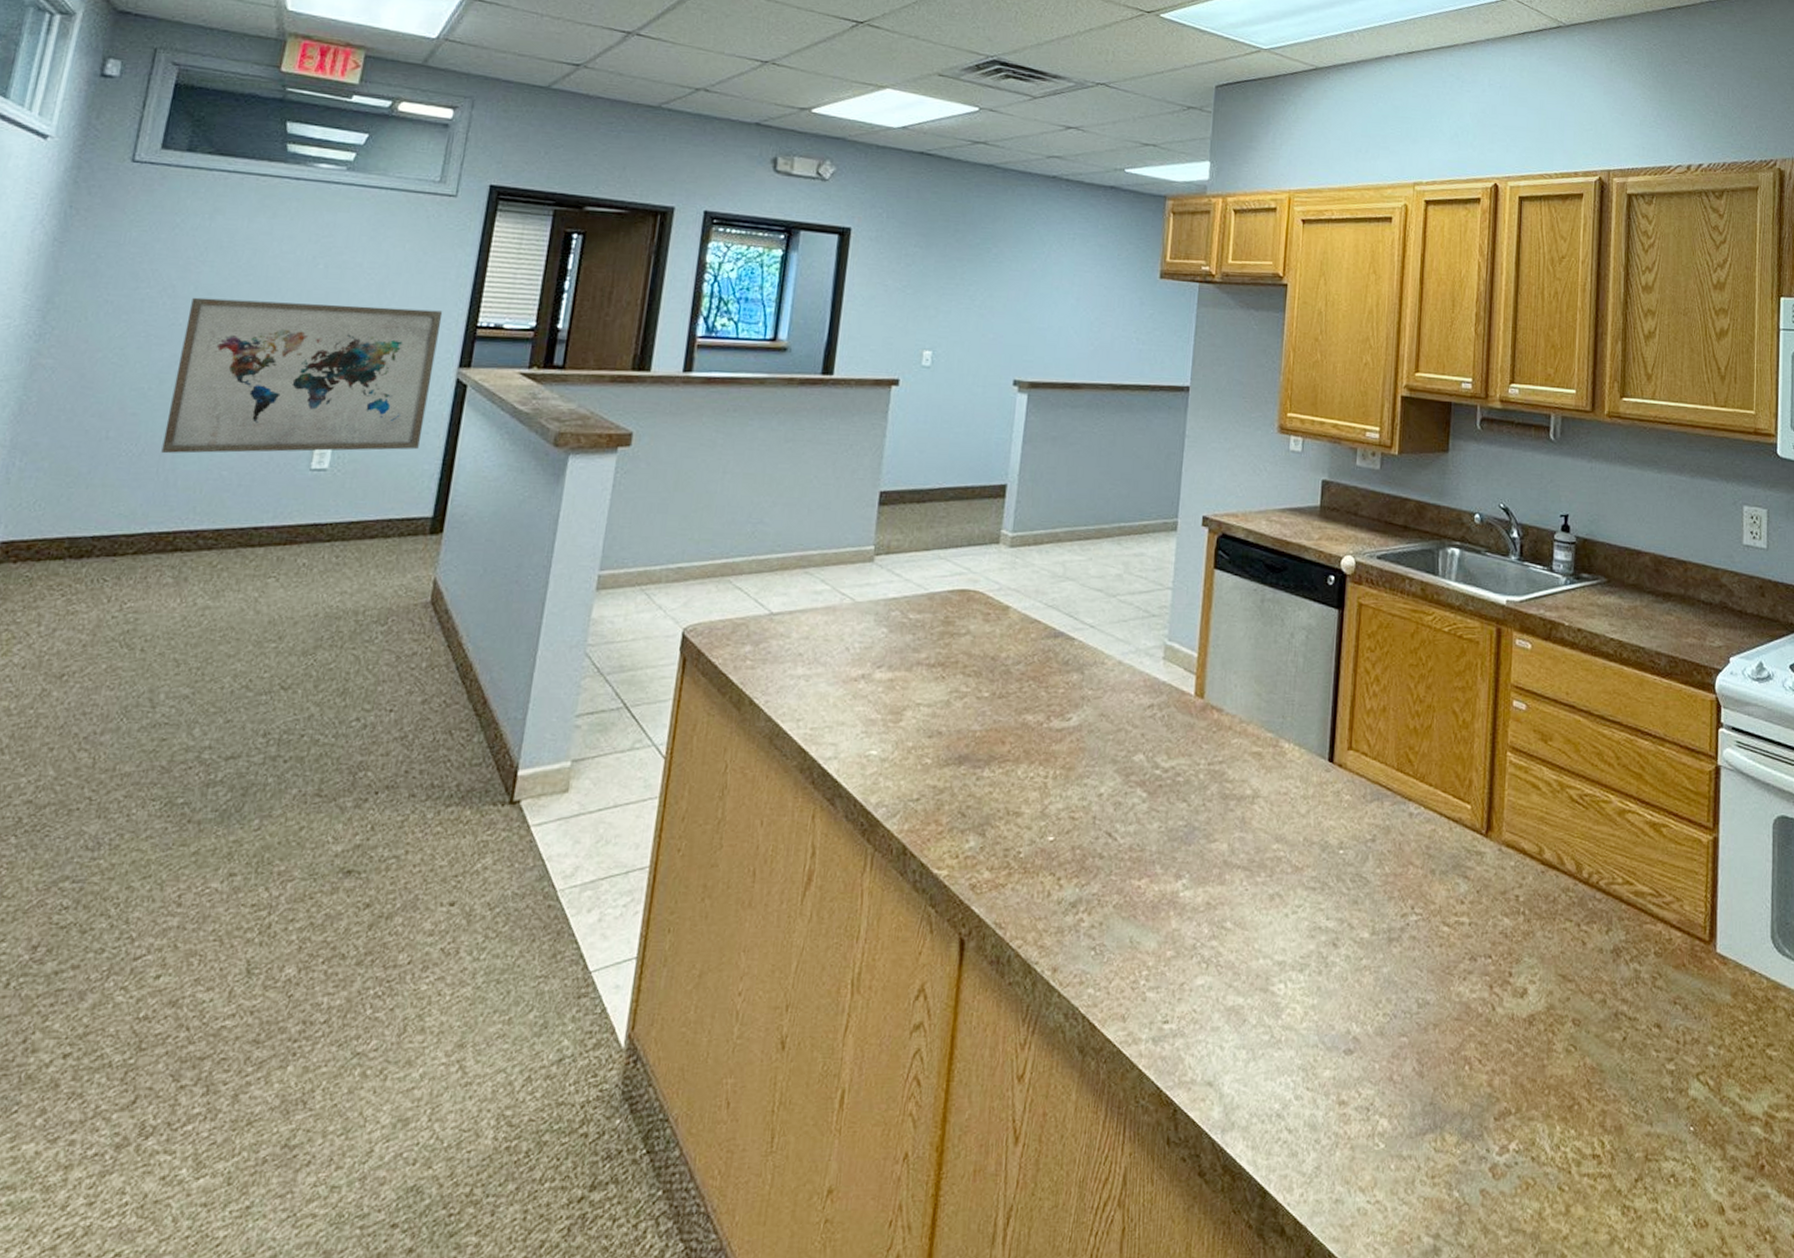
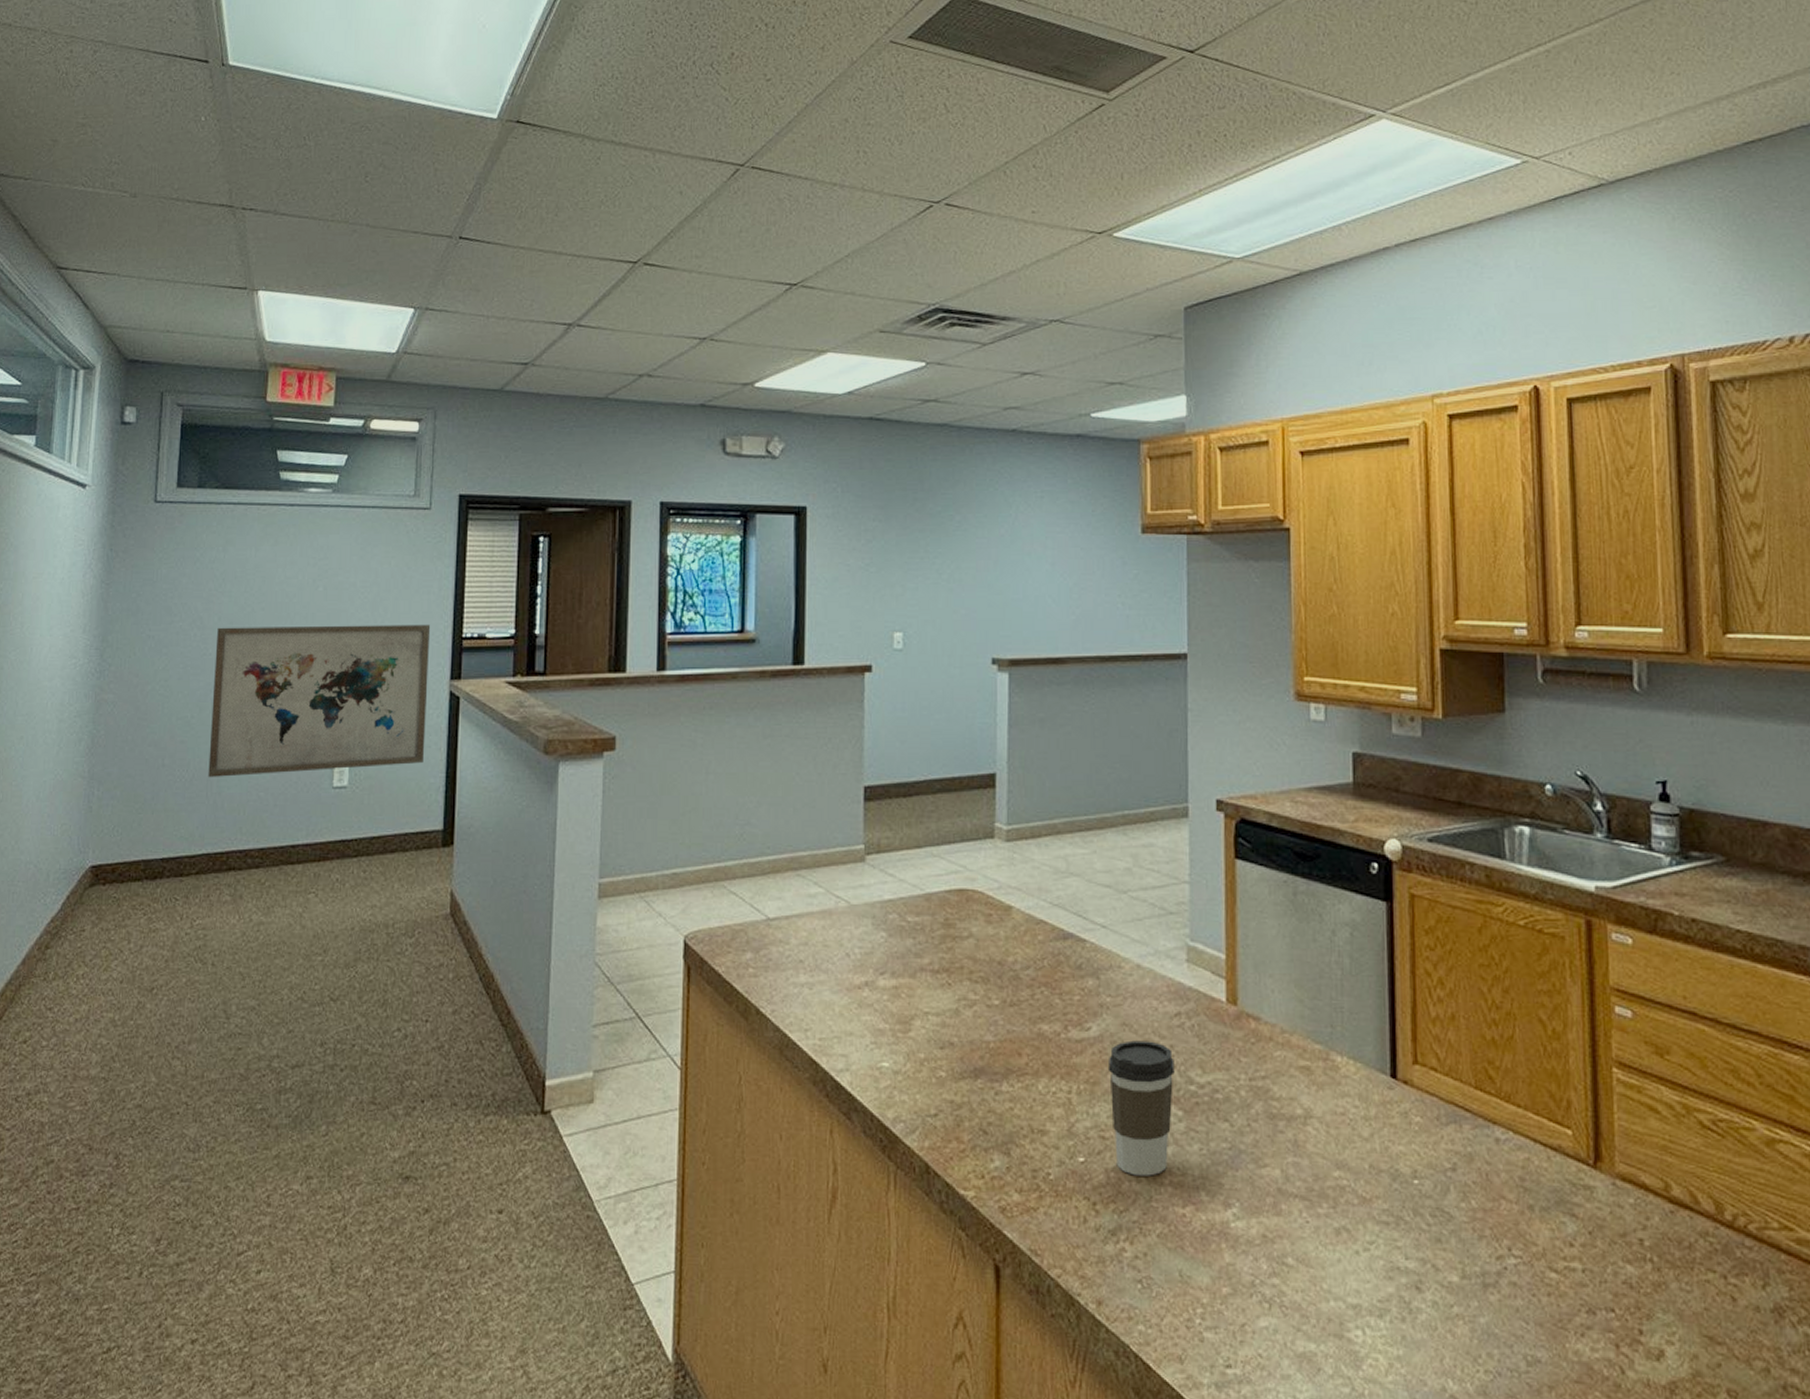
coffee cup: none [1082,729,1144,852] -> present [1107,1040,1175,1176]

